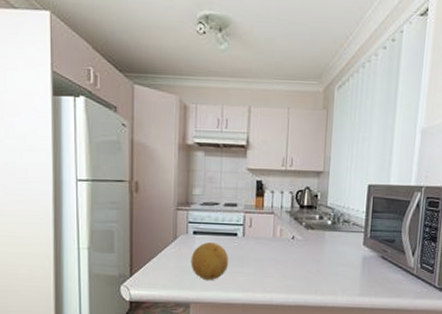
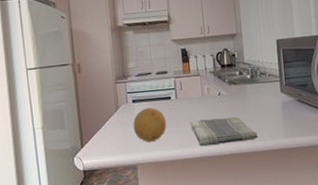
dish towel: none [255,262,330,294] -> present [190,117,258,146]

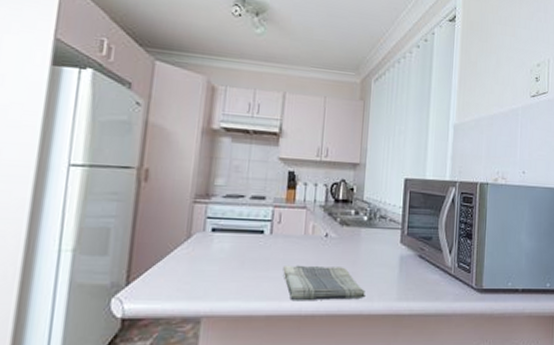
fruit: present [133,107,167,142] -> none [205,241,253,287]

